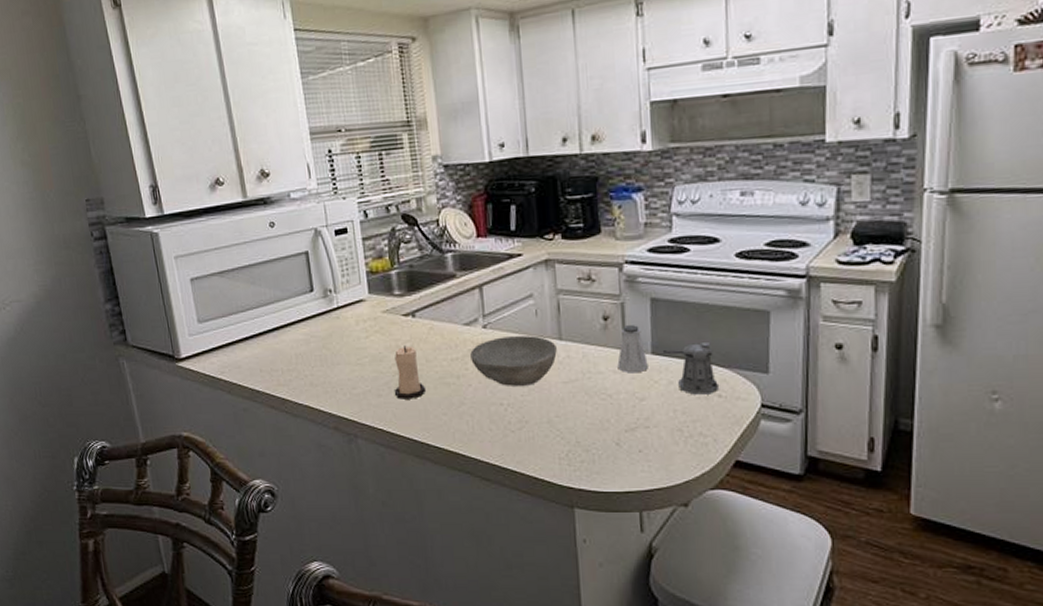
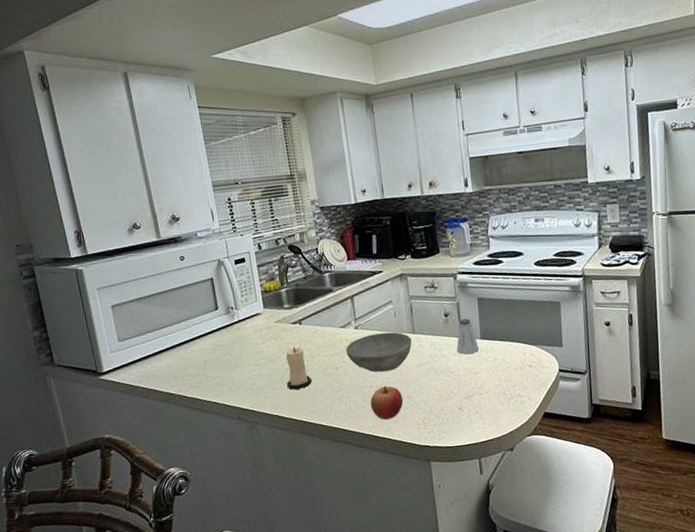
apple: none [498,404,542,448] -> present [370,385,403,420]
pepper shaker: present [663,343,718,395] -> none [489,328,529,367]

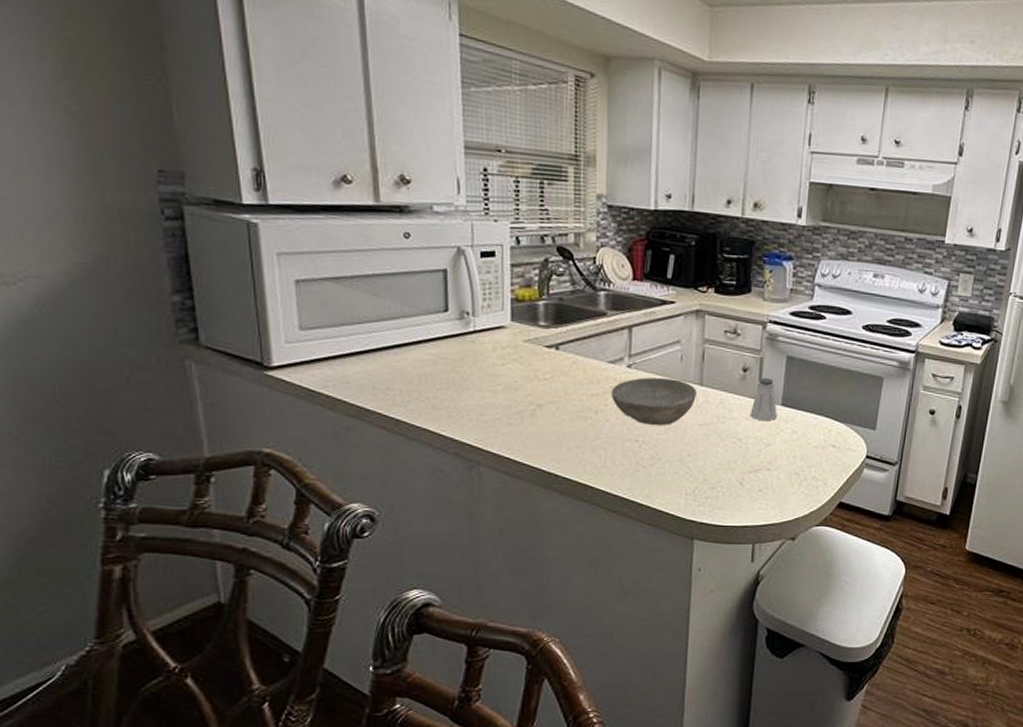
candle: present [286,347,313,390] -> none [526,376,562,430]
apple: present [370,385,403,420] -> none [631,441,674,483]

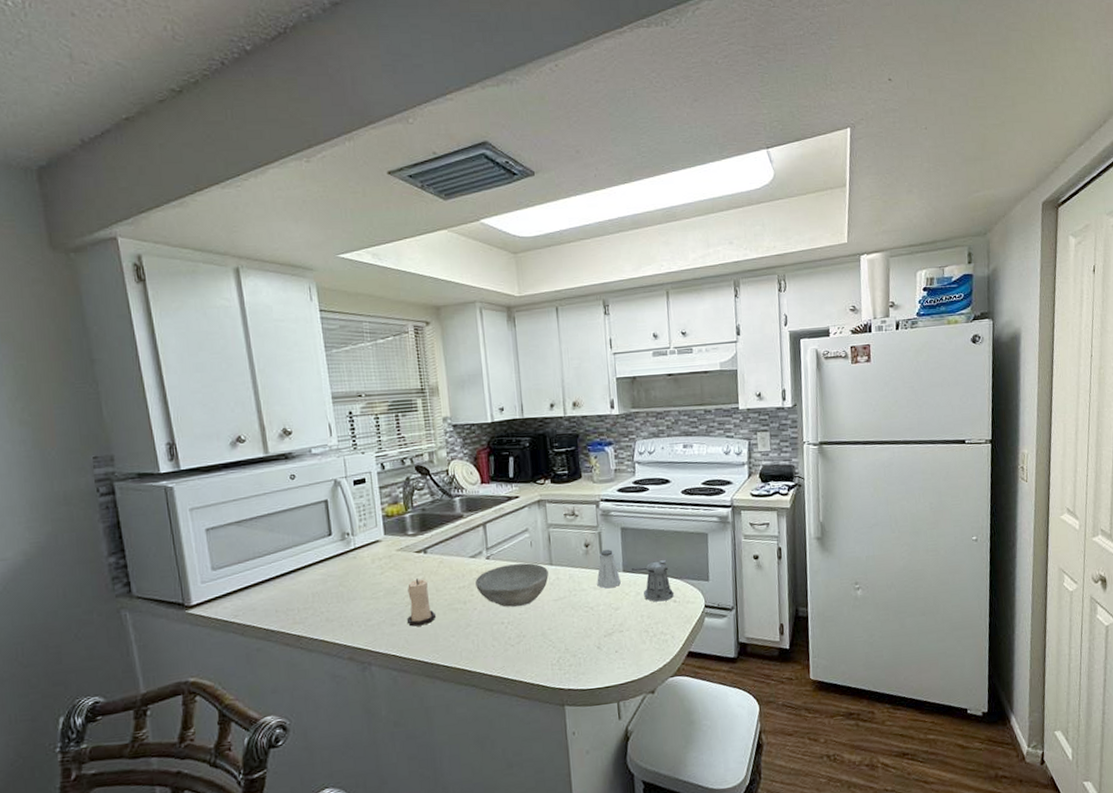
candle: none [526,376,562,430] -> present [406,578,437,627]
pepper shaker: none [792,399,834,444] -> present [632,560,674,602]

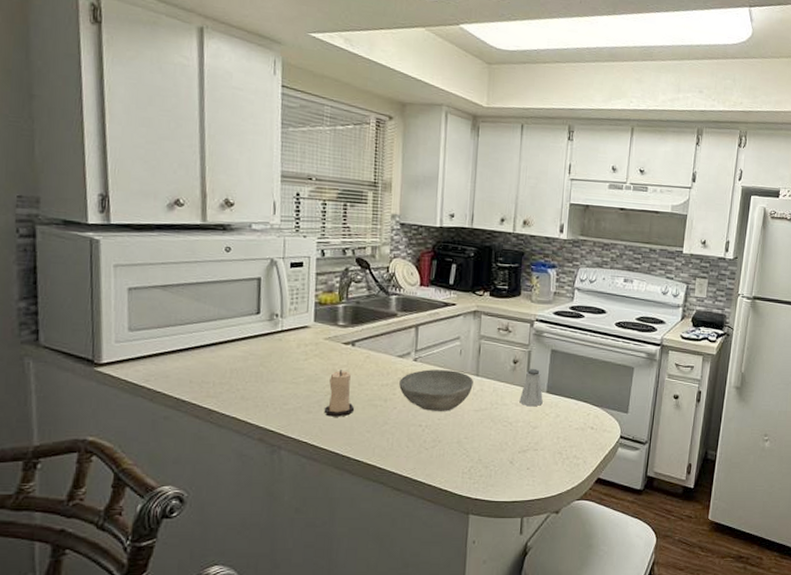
pepper shaker: present [632,560,674,602] -> none [555,387,592,427]

